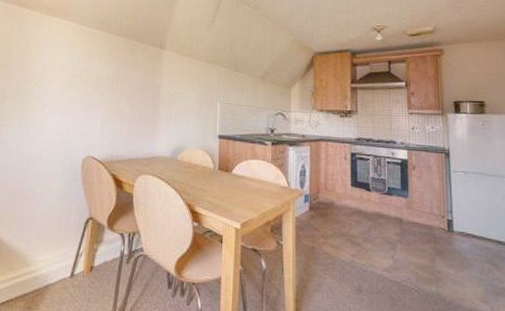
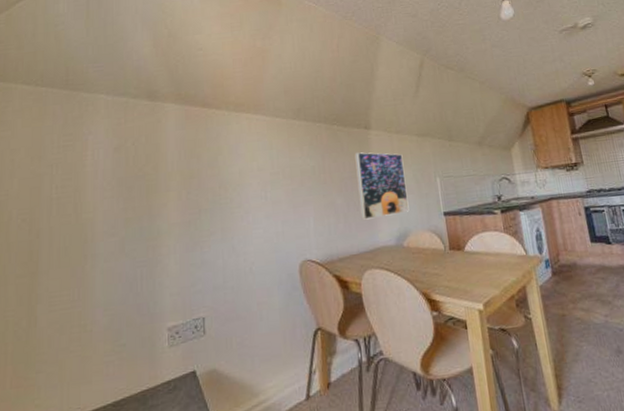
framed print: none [143,69,190,130] -> present [354,152,410,220]

